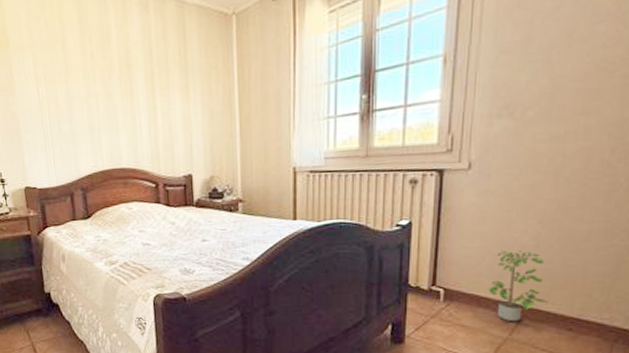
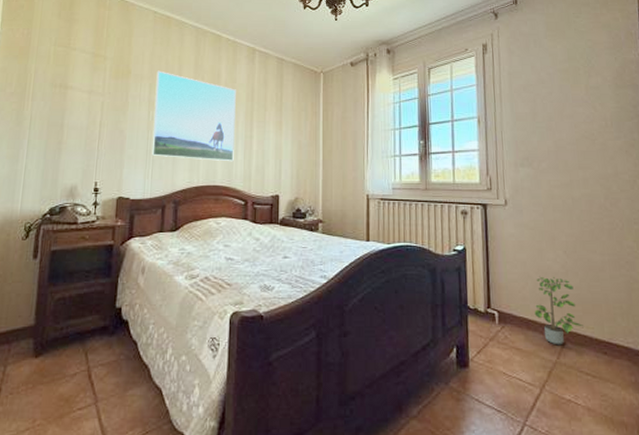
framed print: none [37,35,138,141] -> present [151,70,236,162]

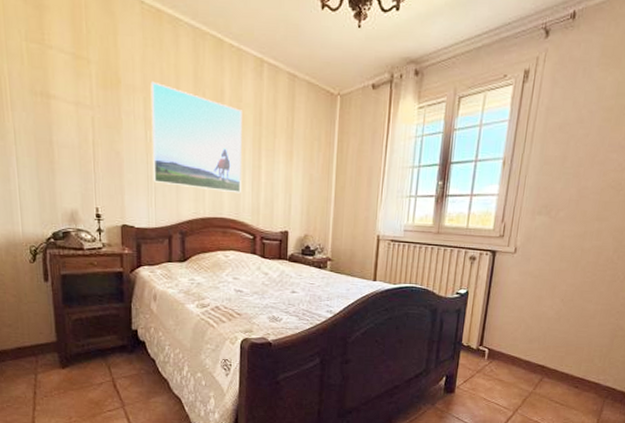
potted plant: present [534,276,585,345] -> none [521,320,564,379]

